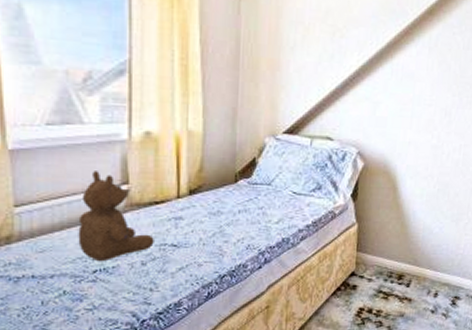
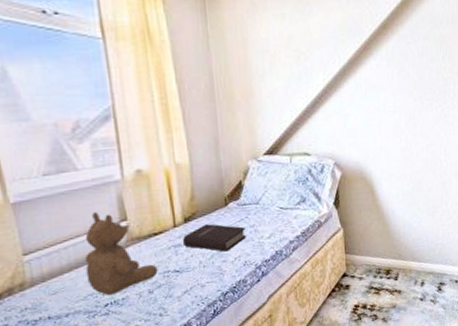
book: none [184,199,253,232] -> present [182,223,246,252]

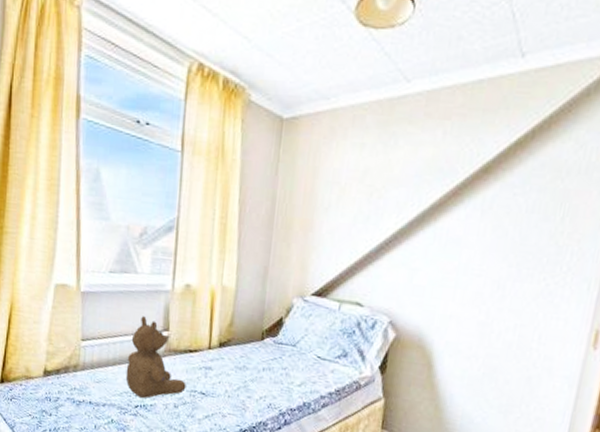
book: present [182,223,246,252] -> none [213,353,277,388]

